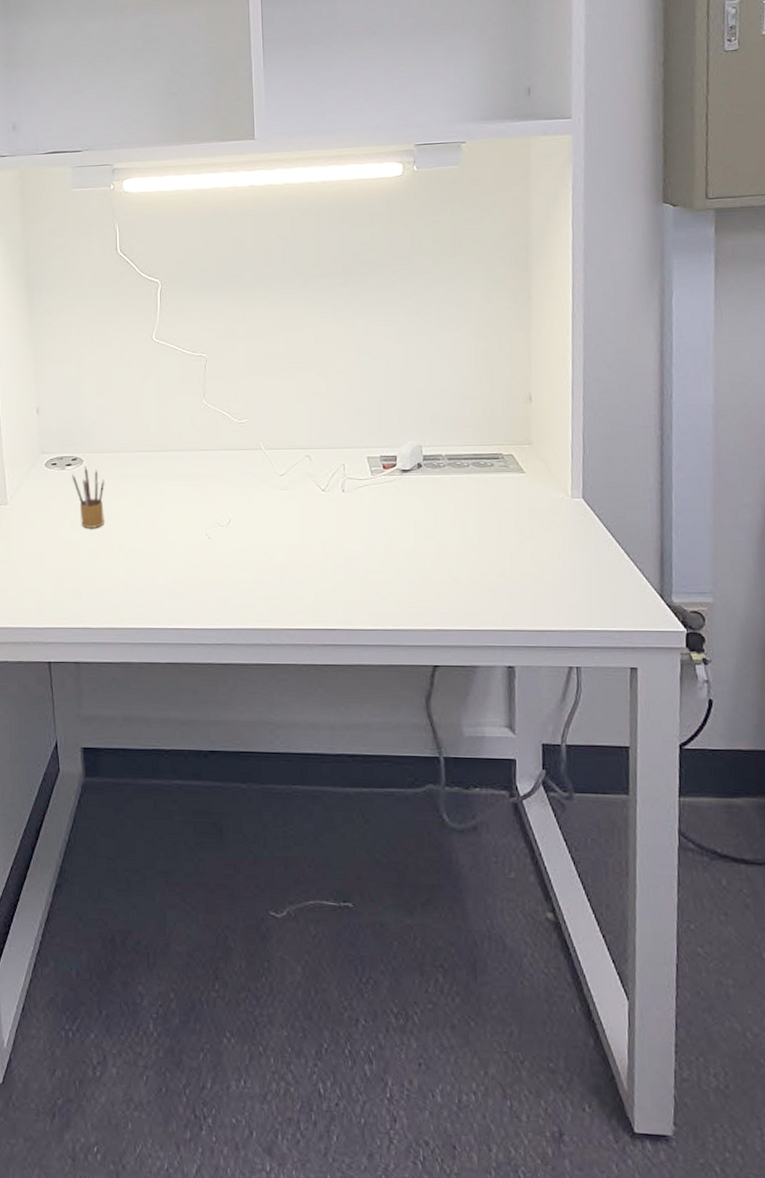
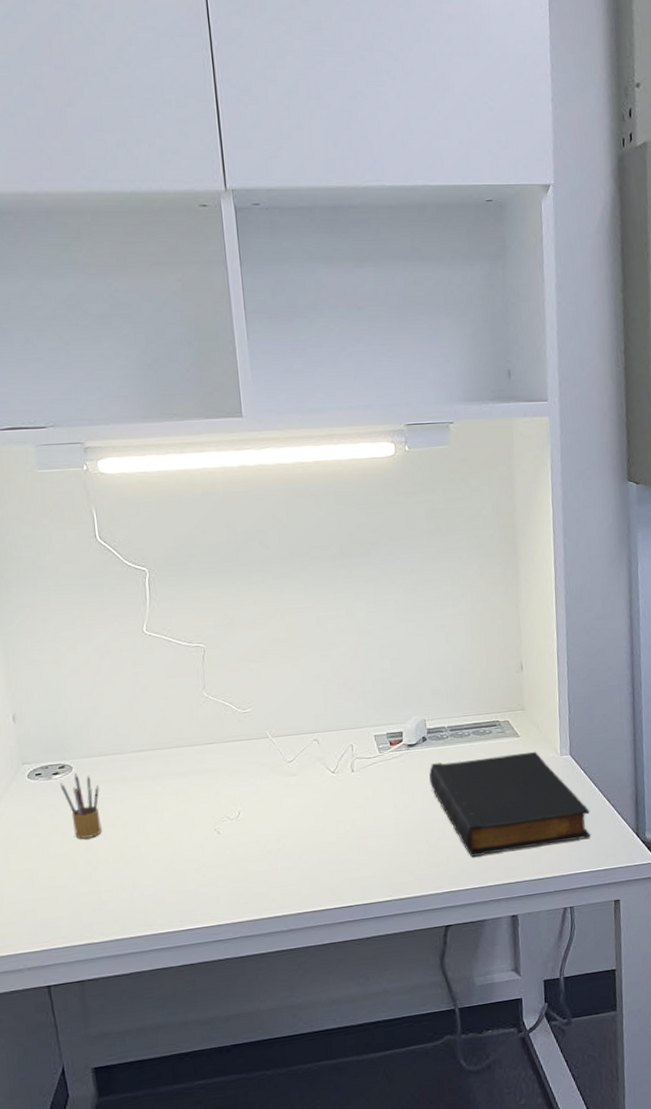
book: none [423,490,605,597] -> present [429,751,591,857]

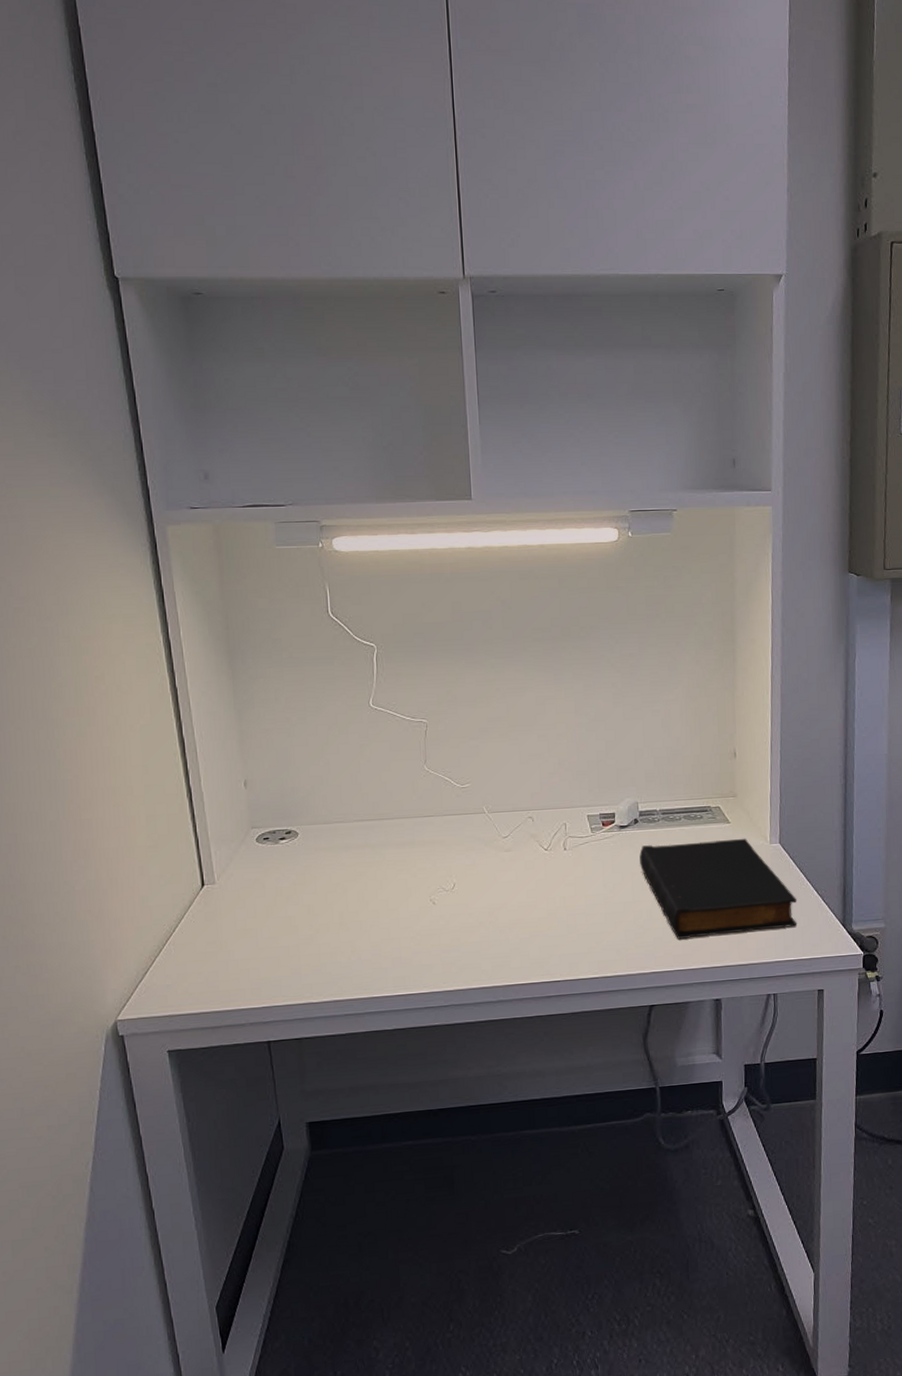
pencil box: present [60,773,102,839] -> none [286,839,324,902]

